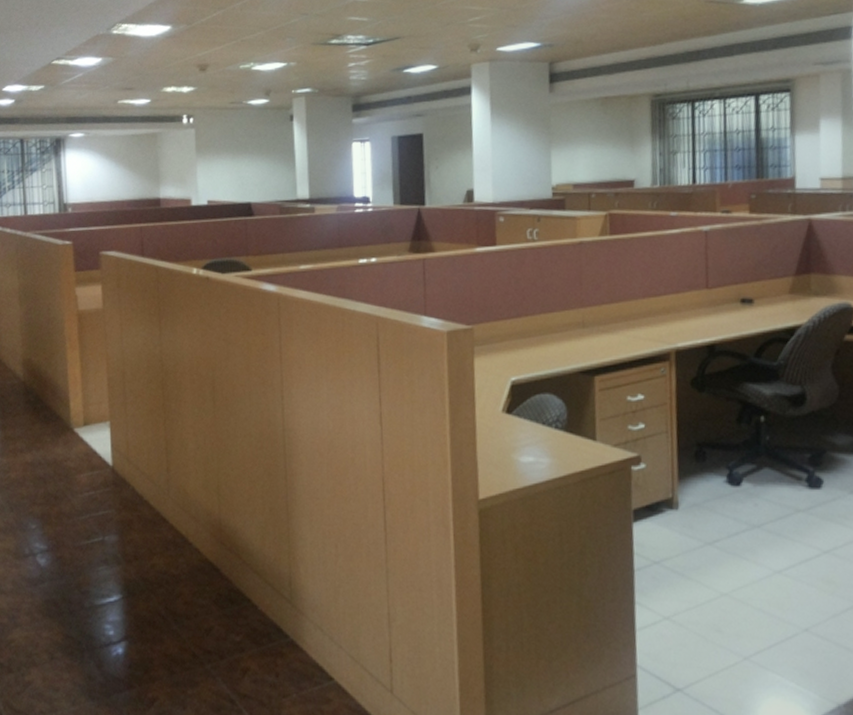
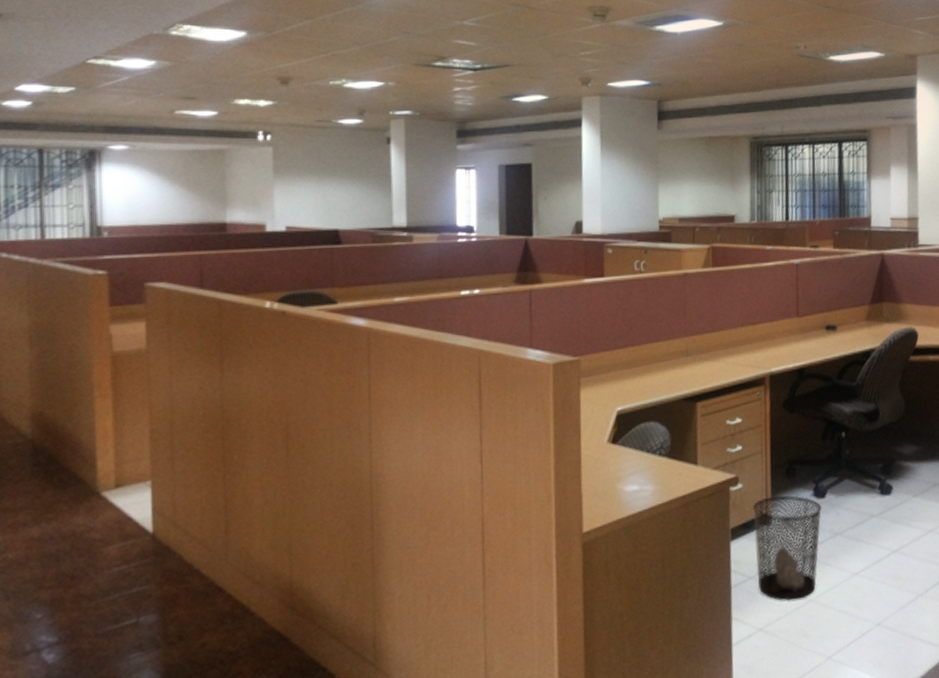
waste bin: none [657,479,738,592] -> present [753,495,822,601]

